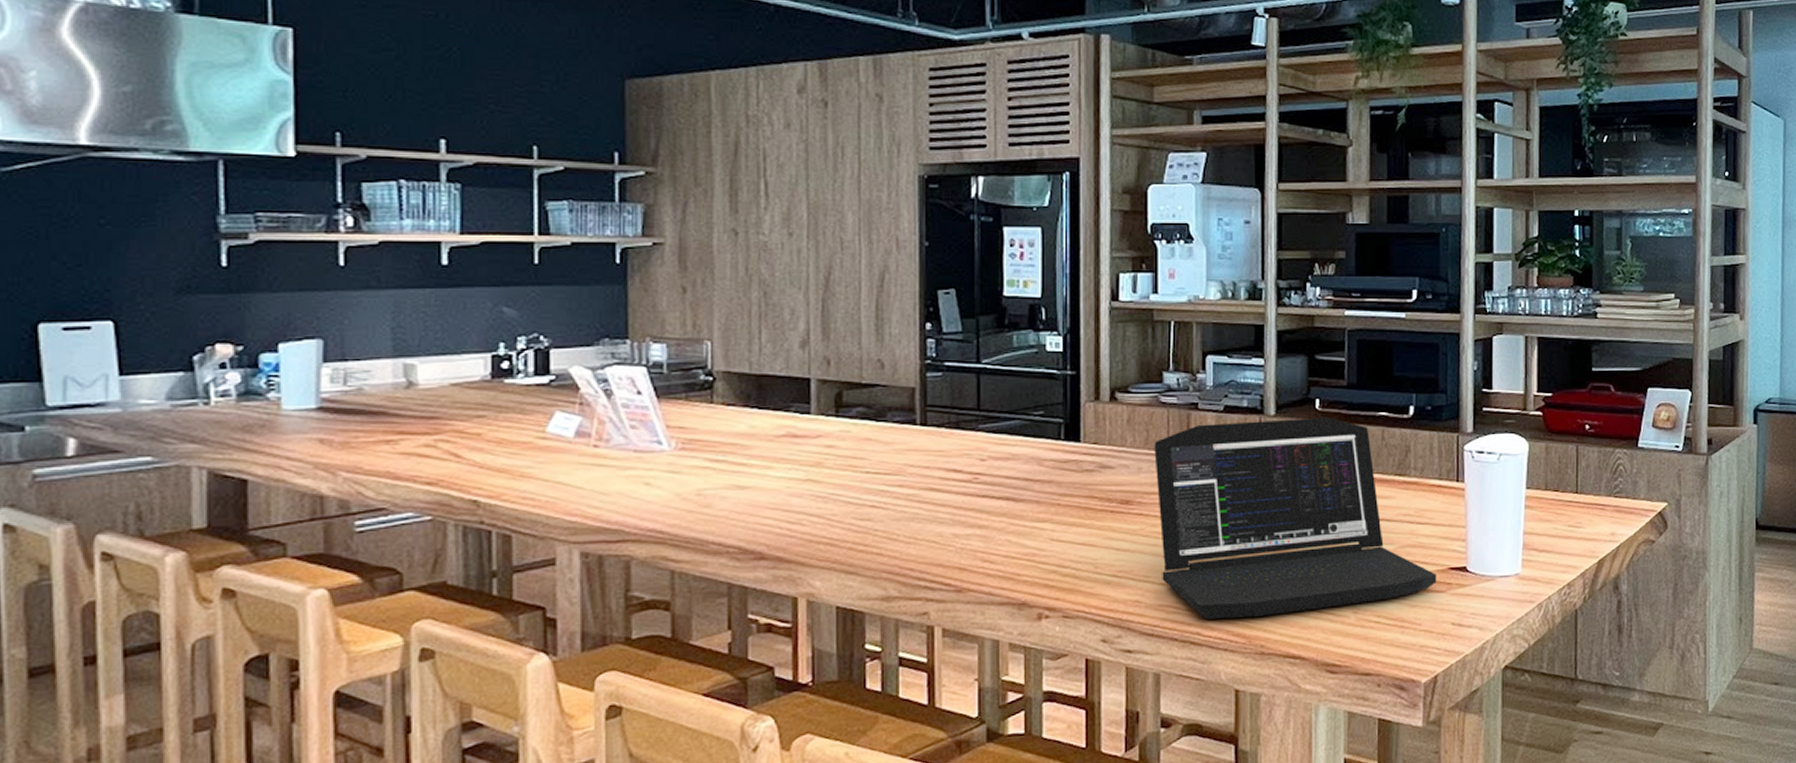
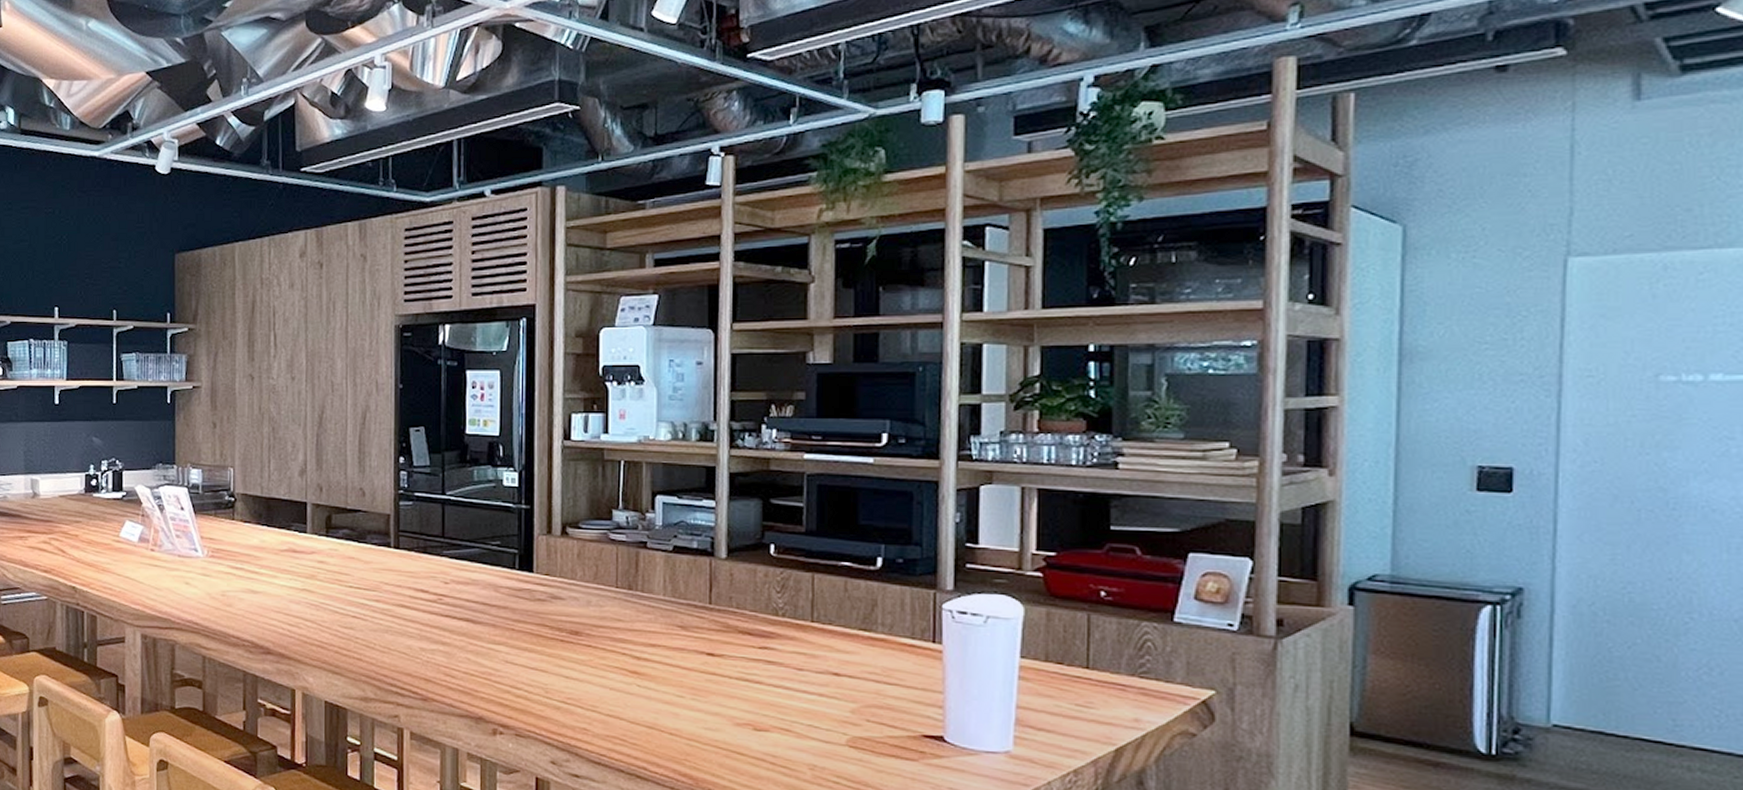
laptop: present [1154,417,1437,619] -> none [603,563,907,761]

